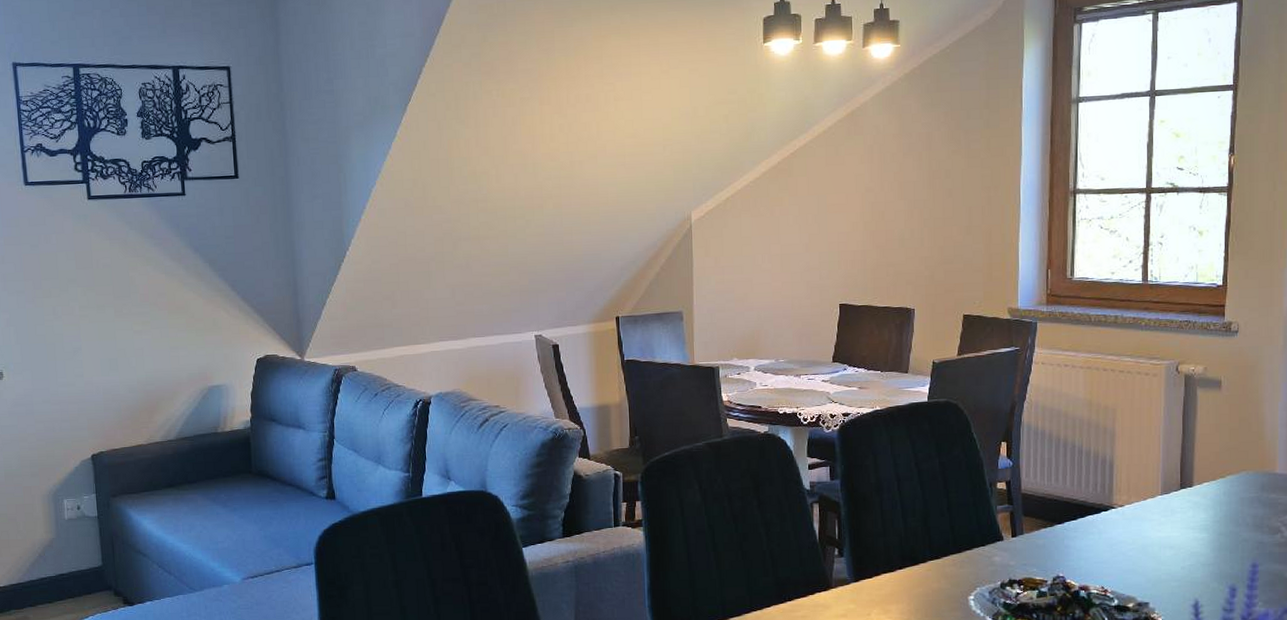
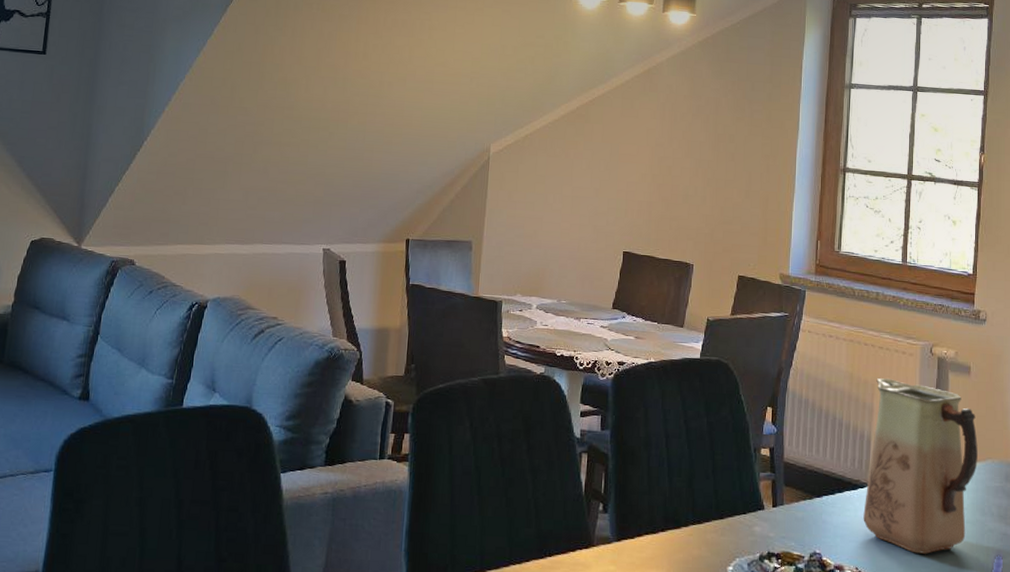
vase: none [1108,402,1230,569] -> present [863,378,978,554]

